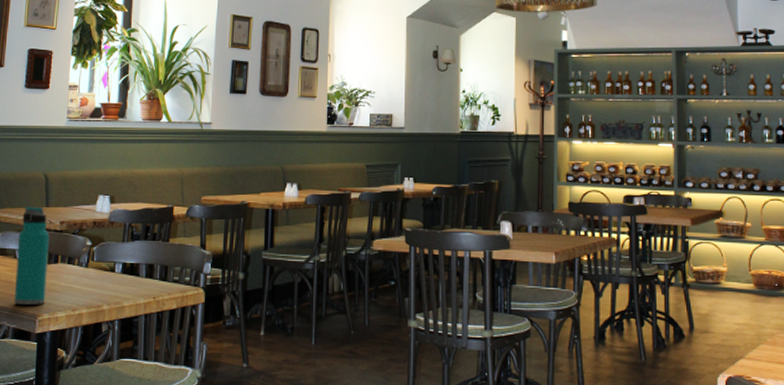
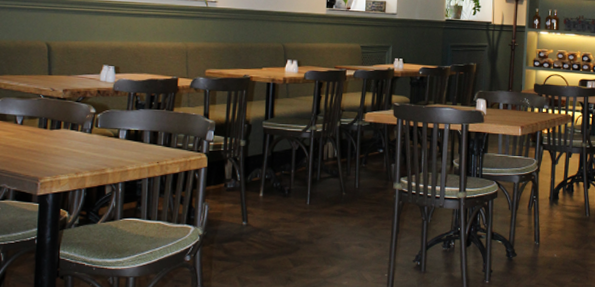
water bottle: present [13,206,50,305] -> none [14,73,52,168]

